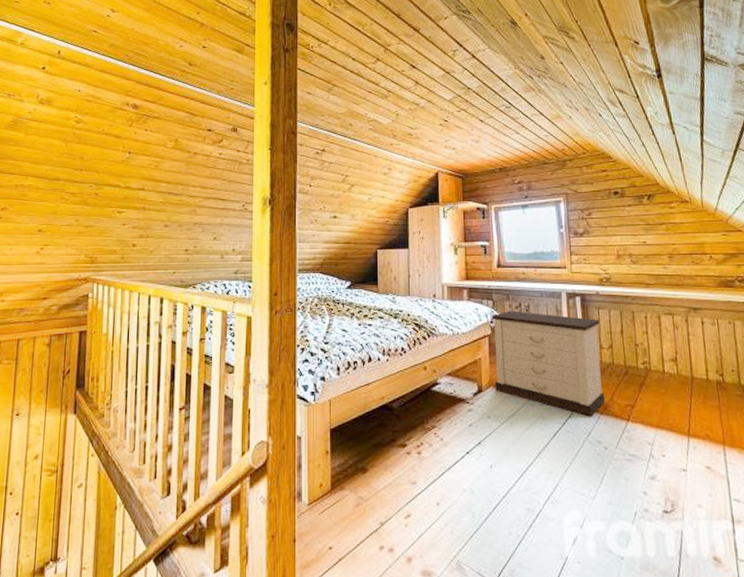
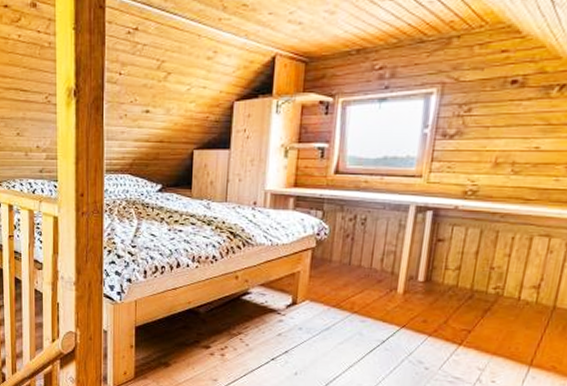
nightstand: present [491,310,606,417] -> none [312,223,452,338]

